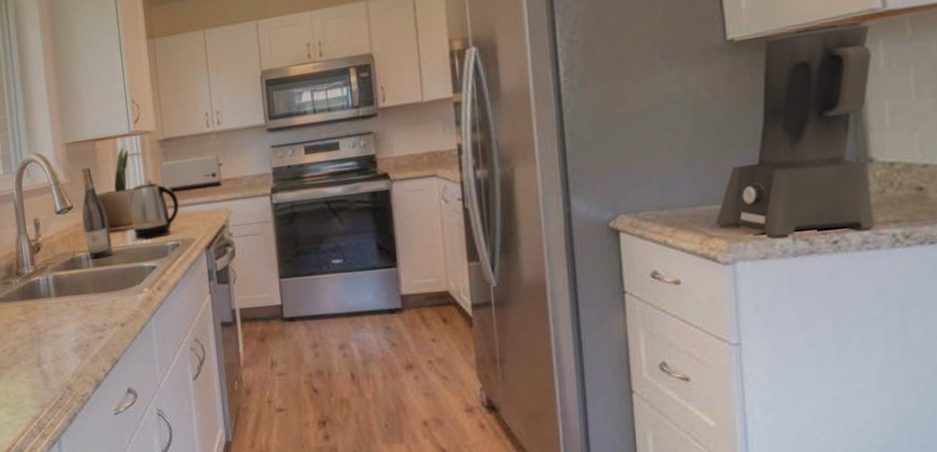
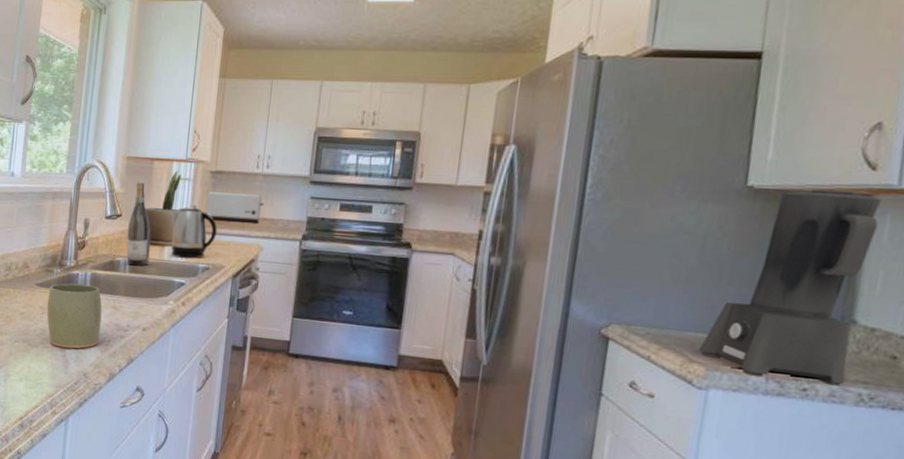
mug: none [11,289,77,364] -> present [46,283,102,349]

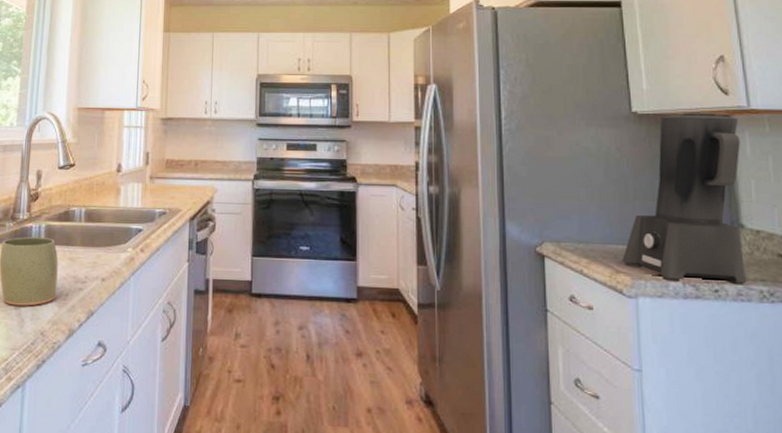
wine bottle: present [126,182,151,266] -> none [80,132,106,215]
potted plant: present [145,171,182,247] -> none [99,119,133,194]
kettle: present [171,207,217,259] -> none [125,153,171,204]
toaster: present [205,192,264,225] -> none [158,138,214,167]

